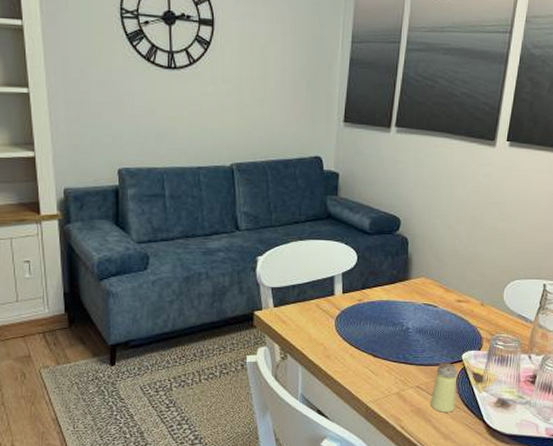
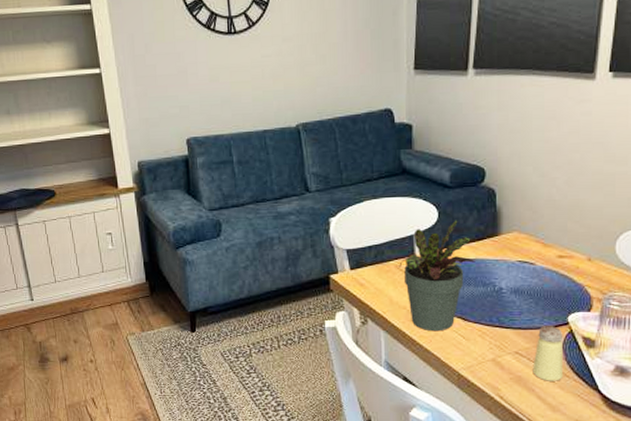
potted plant: none [319,264,387,367] -> present [399,220,475,332]

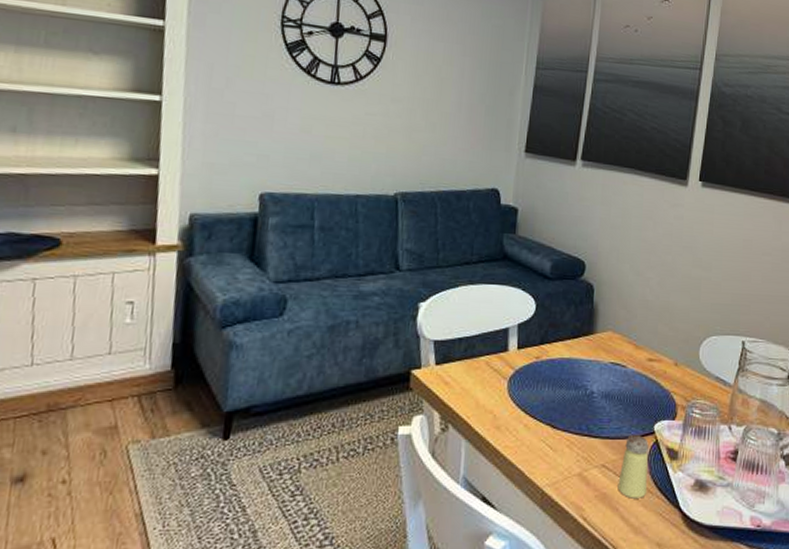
potted plant: present [399,220,475,332] -> none [490,314,569,441]

